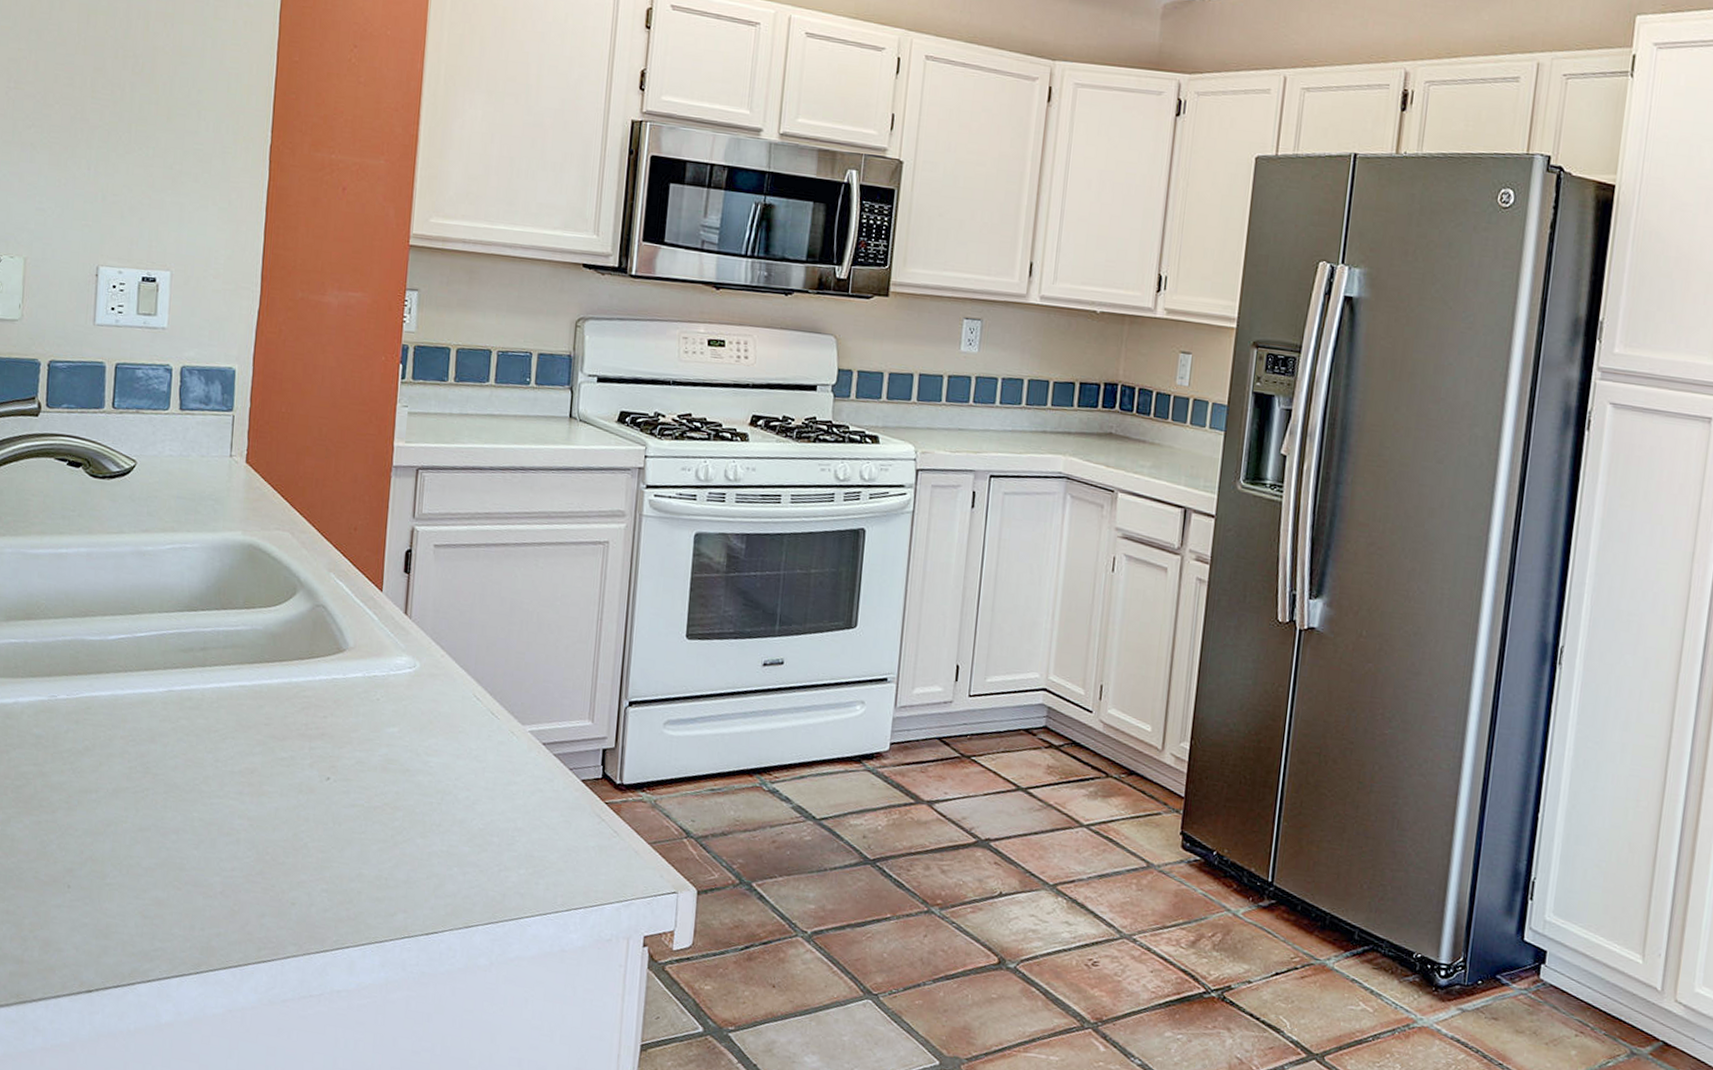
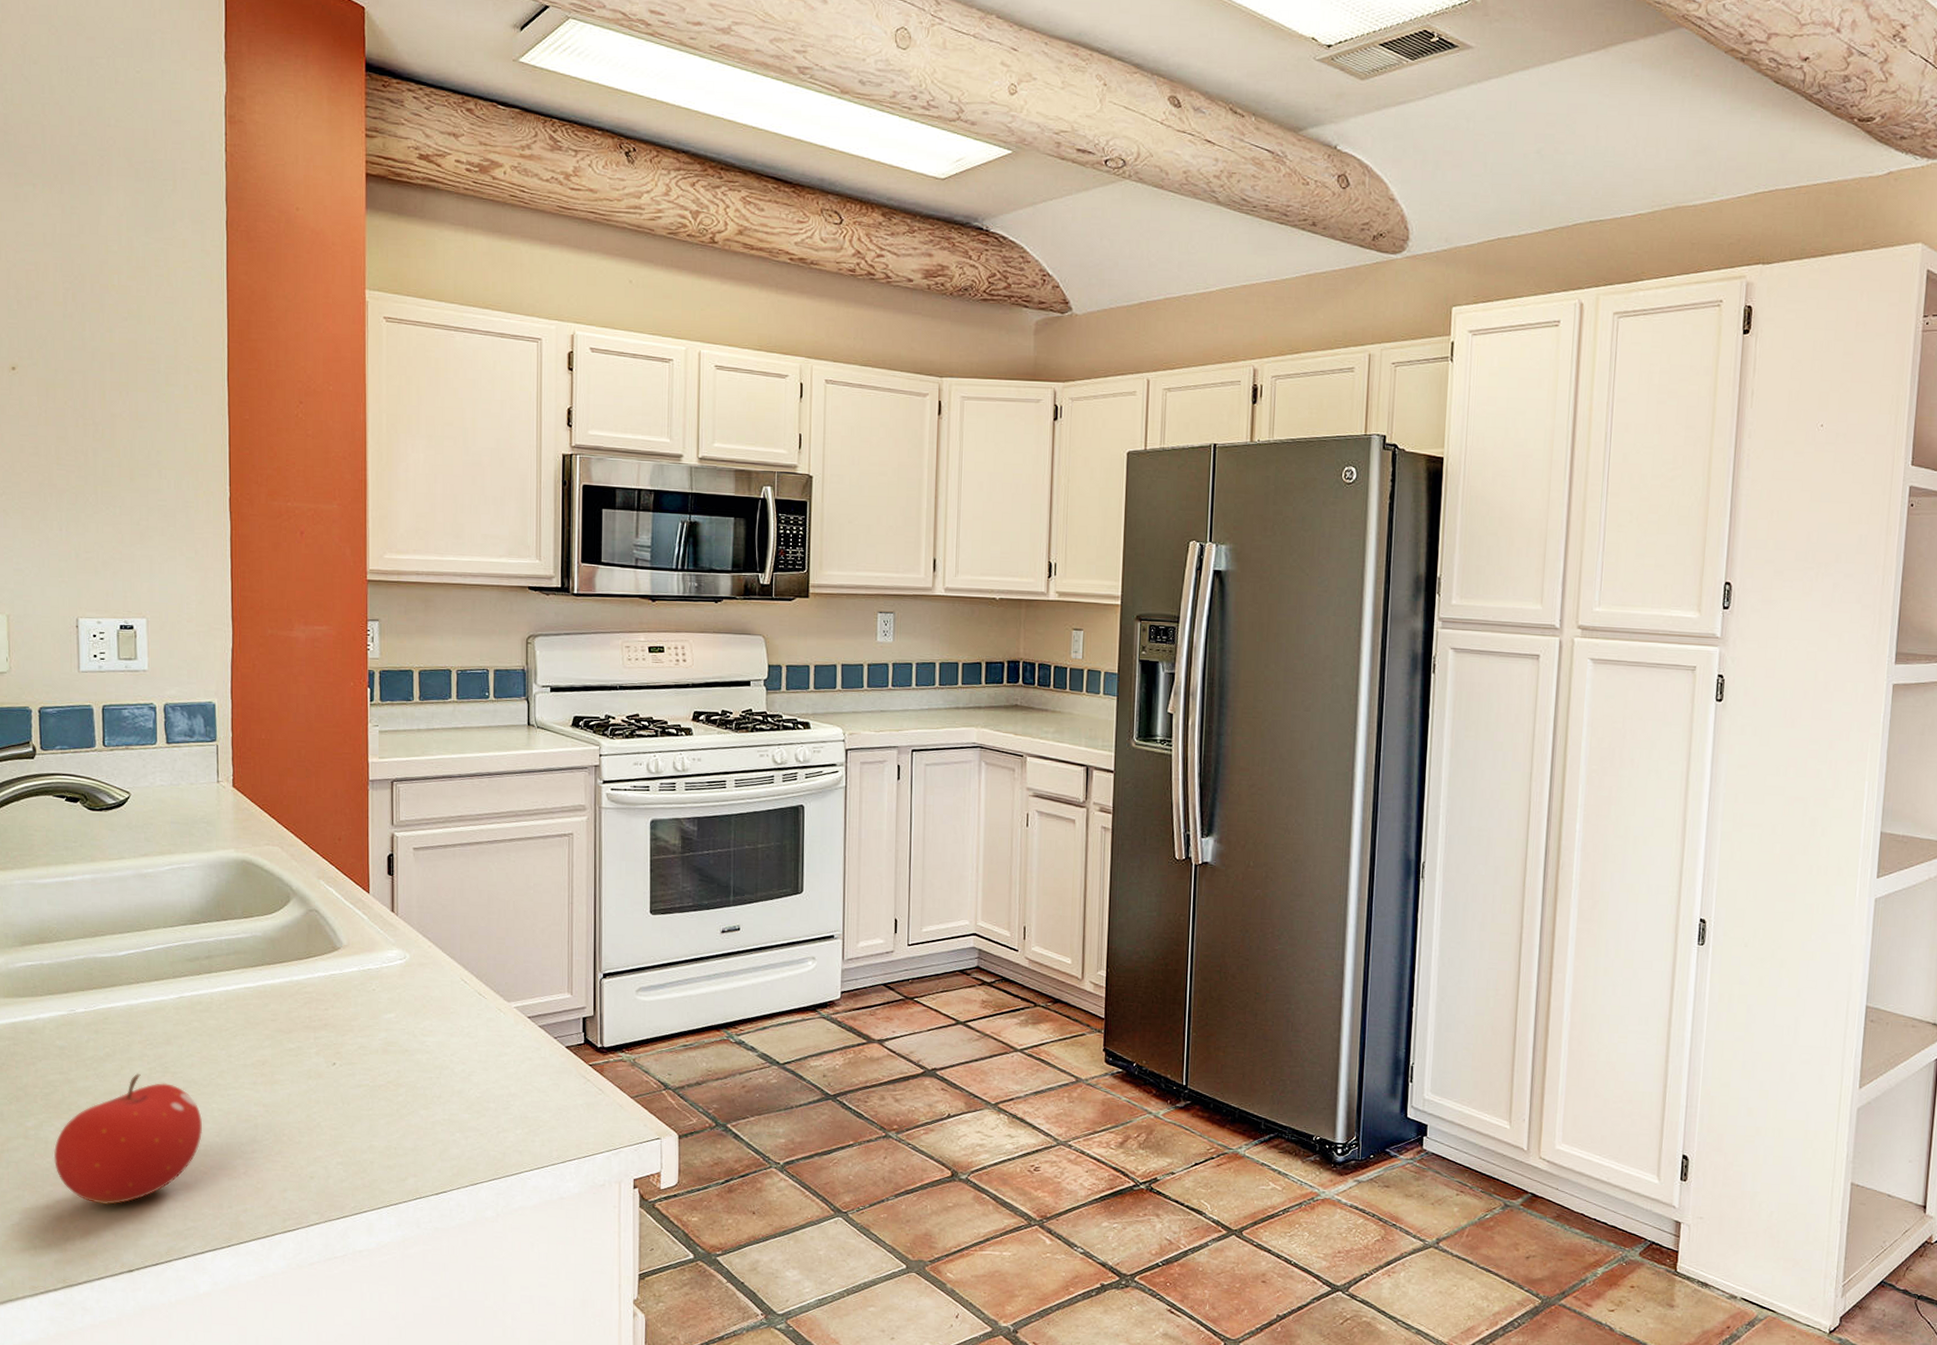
fruit: none [18,771,181,916] -> present [53,1073,202,1205]

